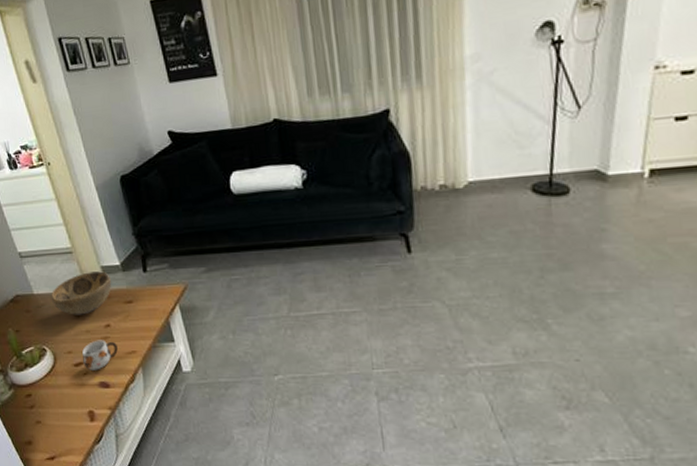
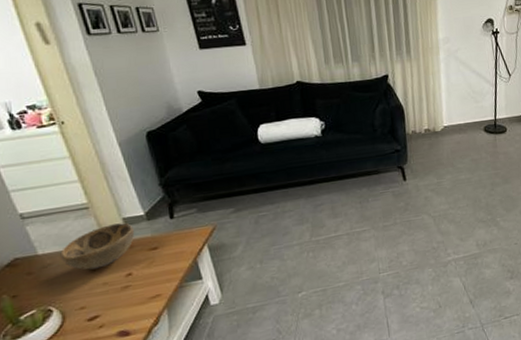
mug: present [81,340,118,370] -> none [97,289,140,322]

